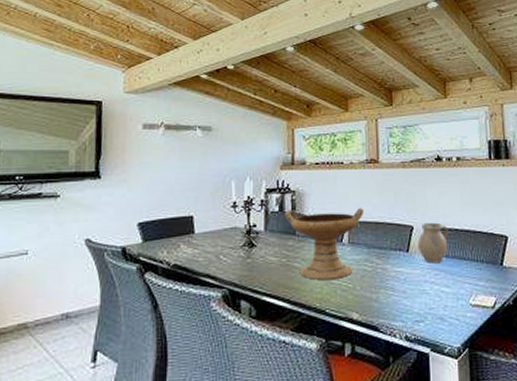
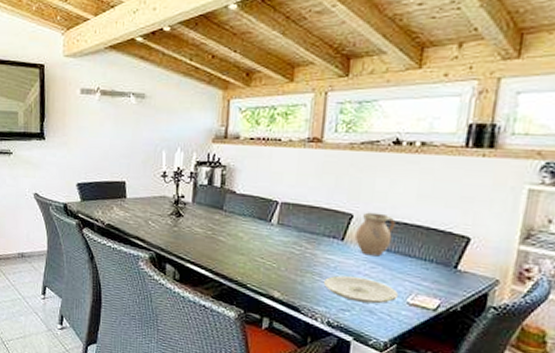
decorative bowl: present [284,208,365,280] -> none [213,184,299,257]
plate: none [396,286,462,311] -> present [323,275,399,304]

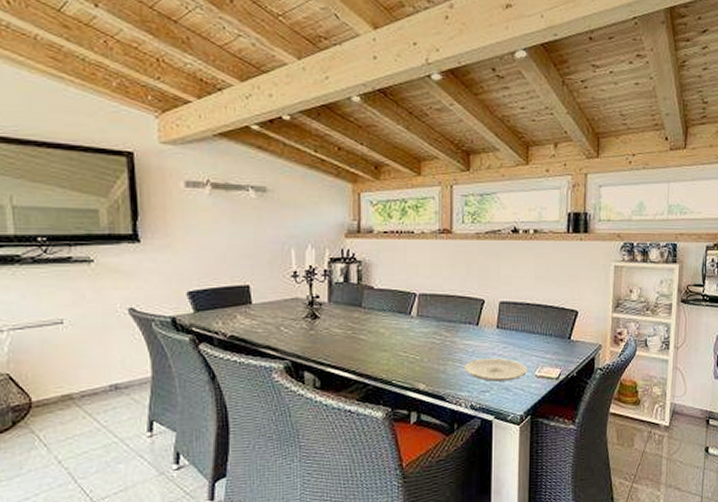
pitcher: present [355,212,396,257] -> none [488,296,520,337]

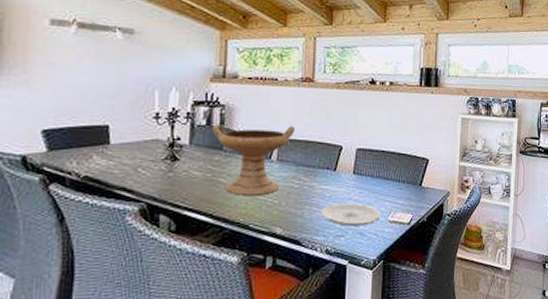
decorative bowl: none [350,280,435,352] -> present [212,124,296,195]

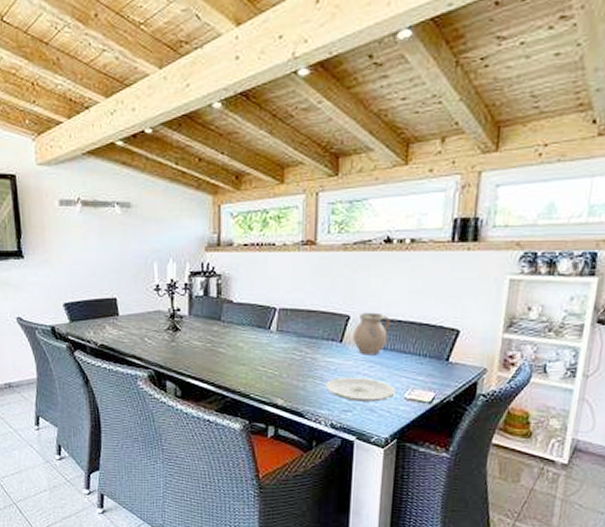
decorative bowl: present [212,124,296,195] -> none [209,294,296,366]
pitcher: none [345,143,376,182] -> present [353,312,390,356]

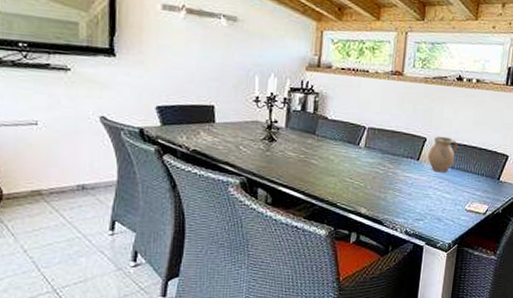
plate: present [324,377,397,402] -> none [402,190,460,212]

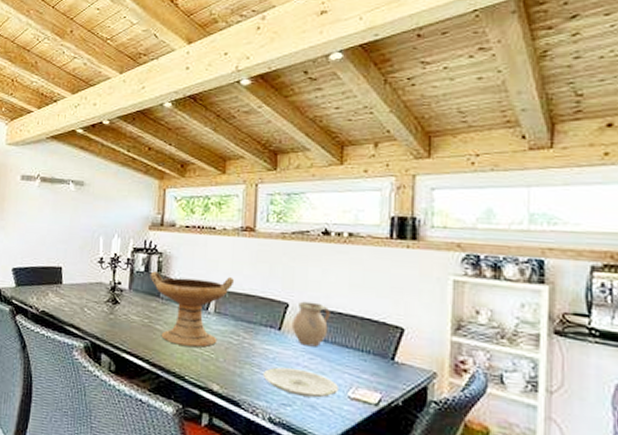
decorative bowl: none [306,110,384,178] -> present [150,271,235,347]
plate: none [402,190,460,212] -> present [262,367,340,398]

